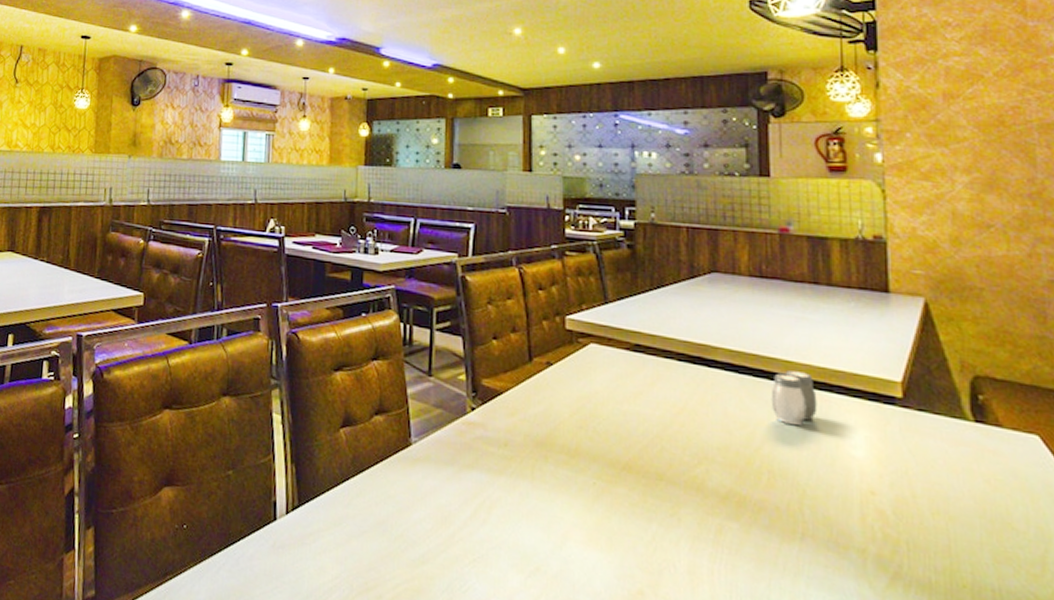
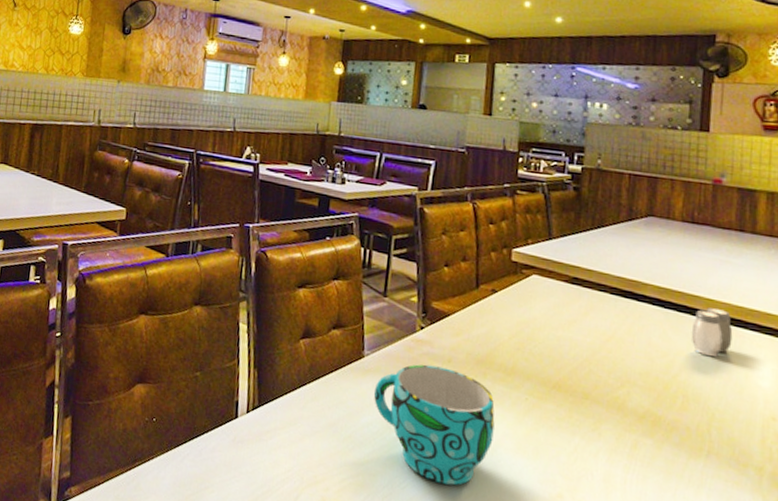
cup: none [424,449,561,586] -> present [373,364,495,486]

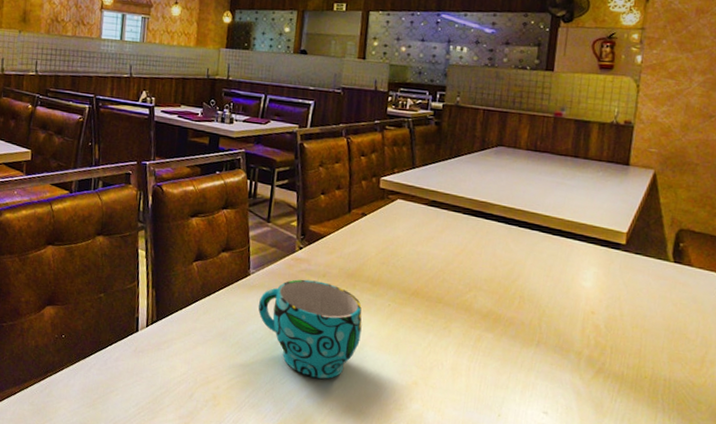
salt and pepper shaker: present [691,307,733,356] -> none [529,223,564,263]

